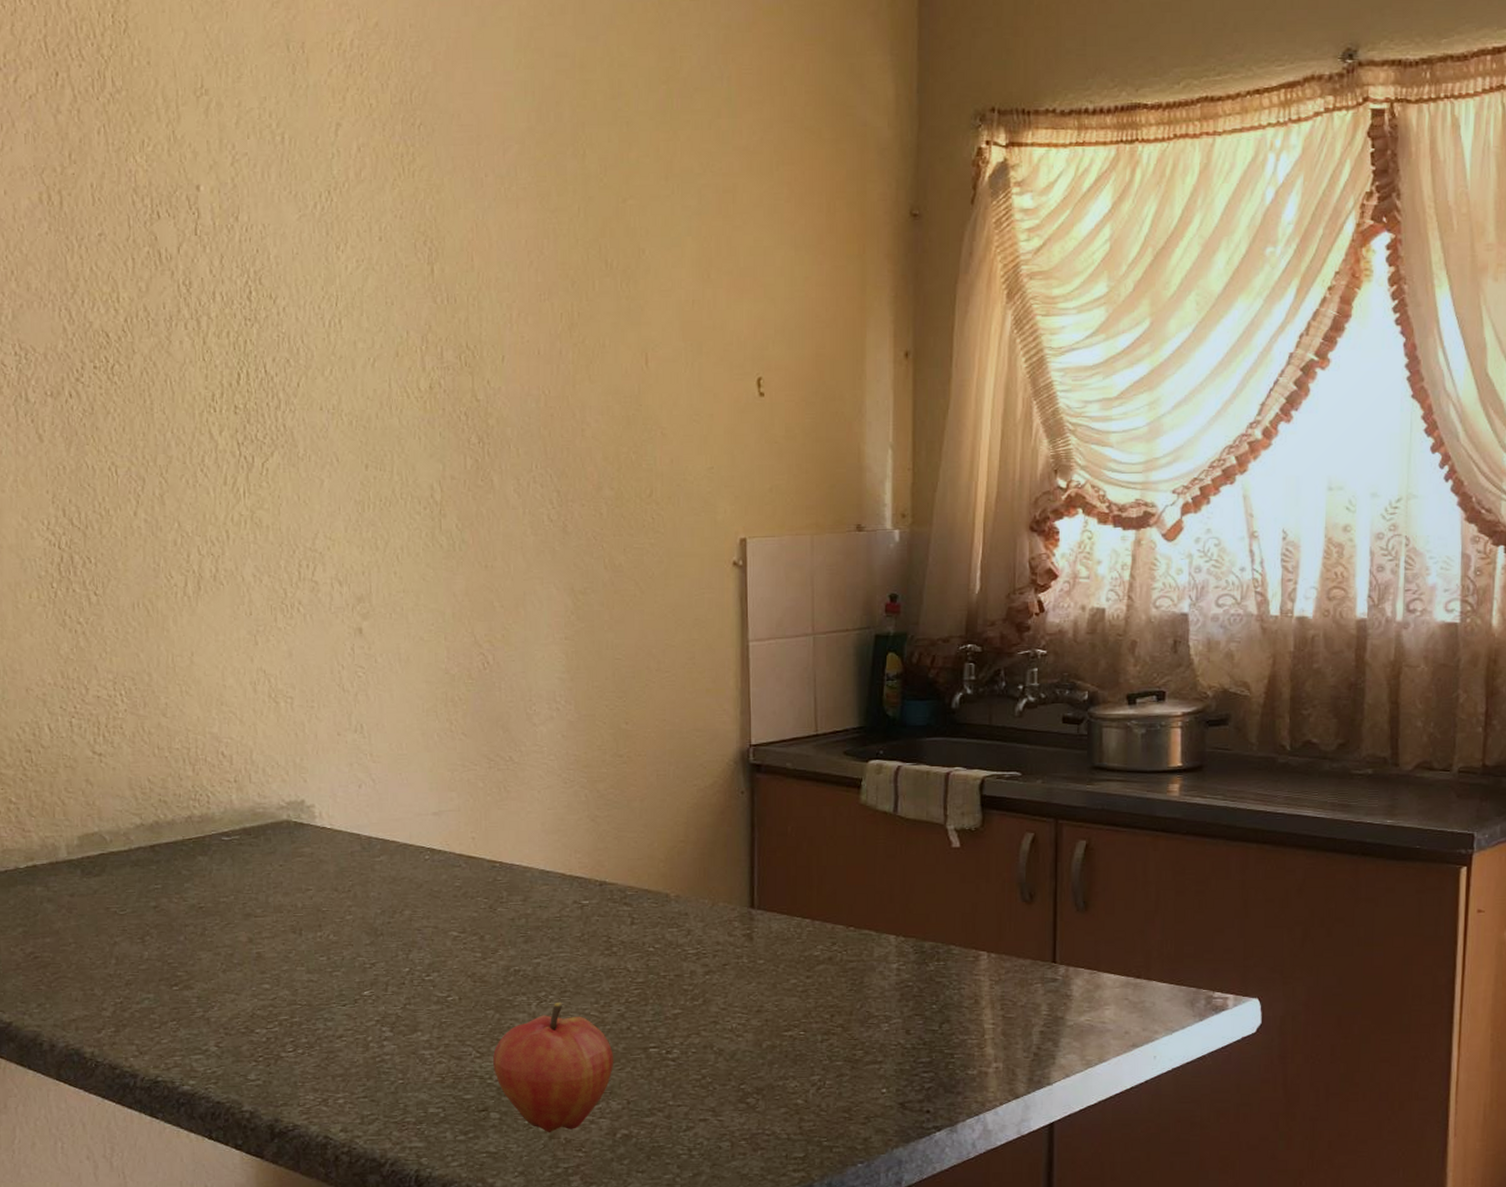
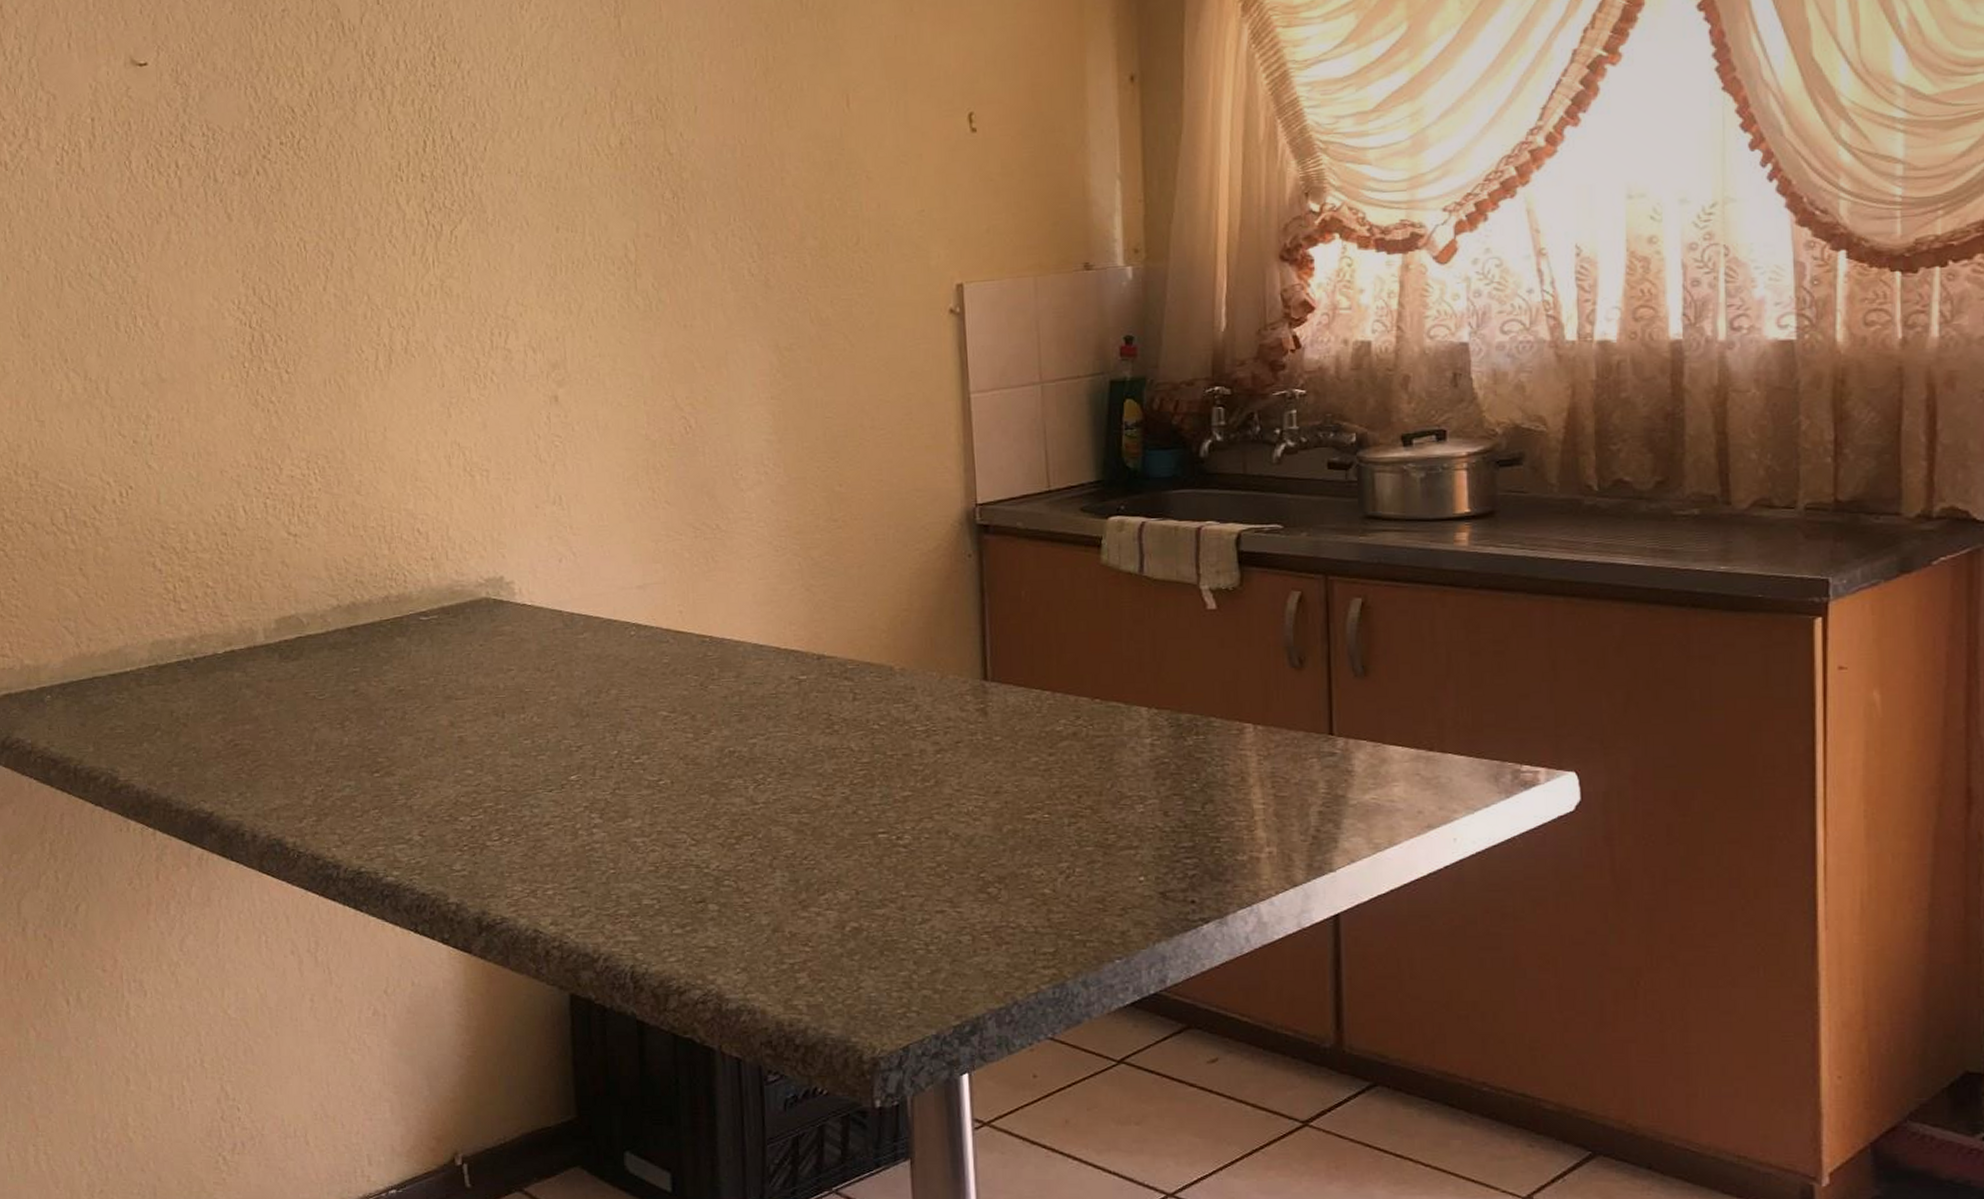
fruit: present [493,1003,614,1133] -> none [709,786,840,926]

